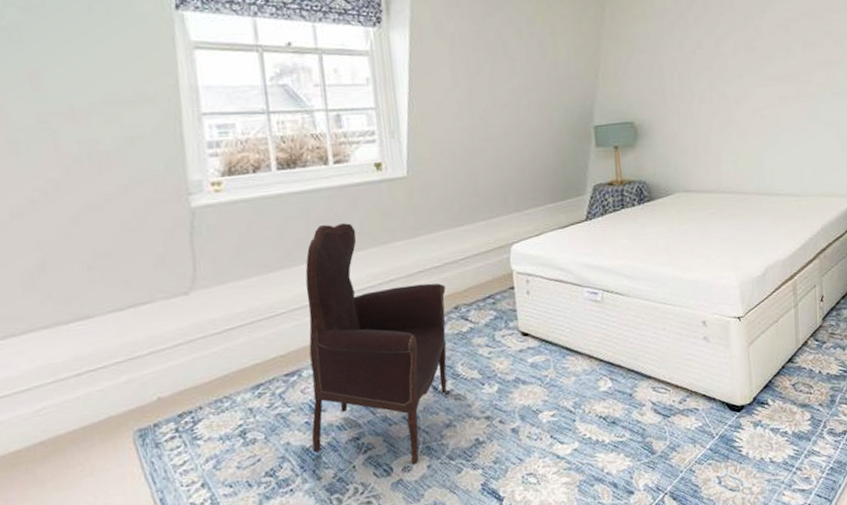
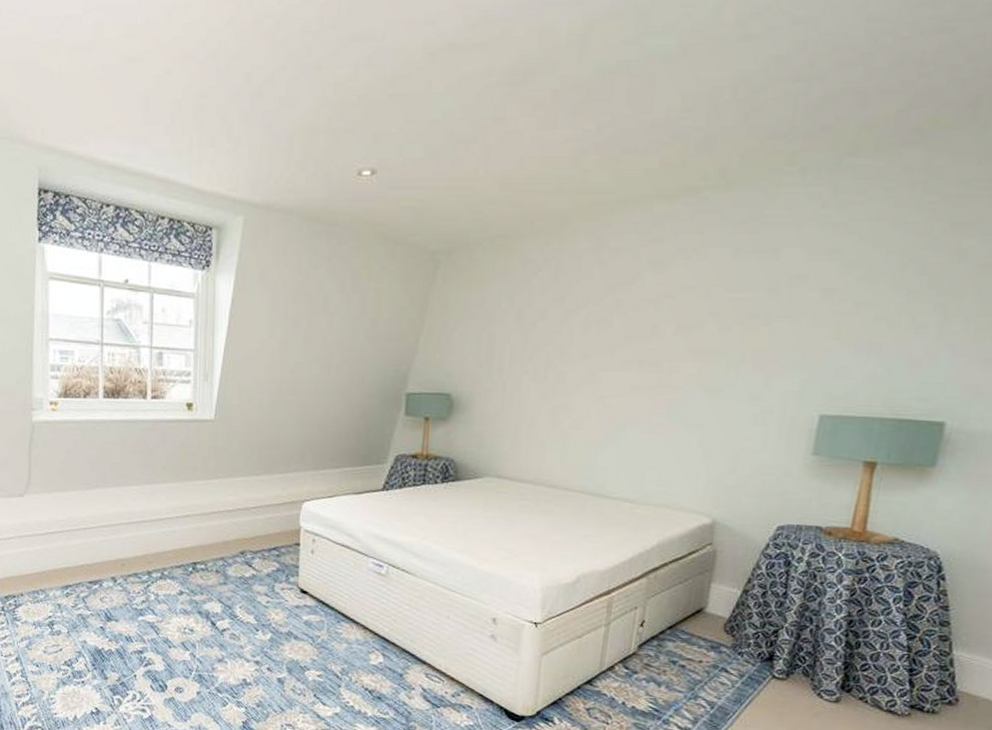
armchair: present [305,223,447,465] -> none [104,454,235,688]

